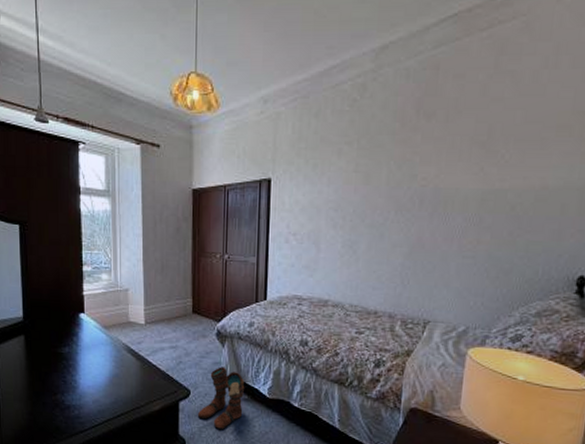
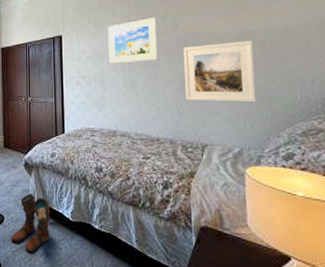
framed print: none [326,164,390,220] -> present [107,18,158,64]
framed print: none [414,201,500,276] -> present [183,40,257,103]

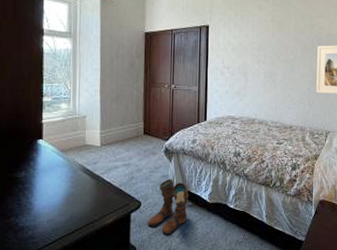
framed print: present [107,18,158,64] -> none [252,16,296,57]

